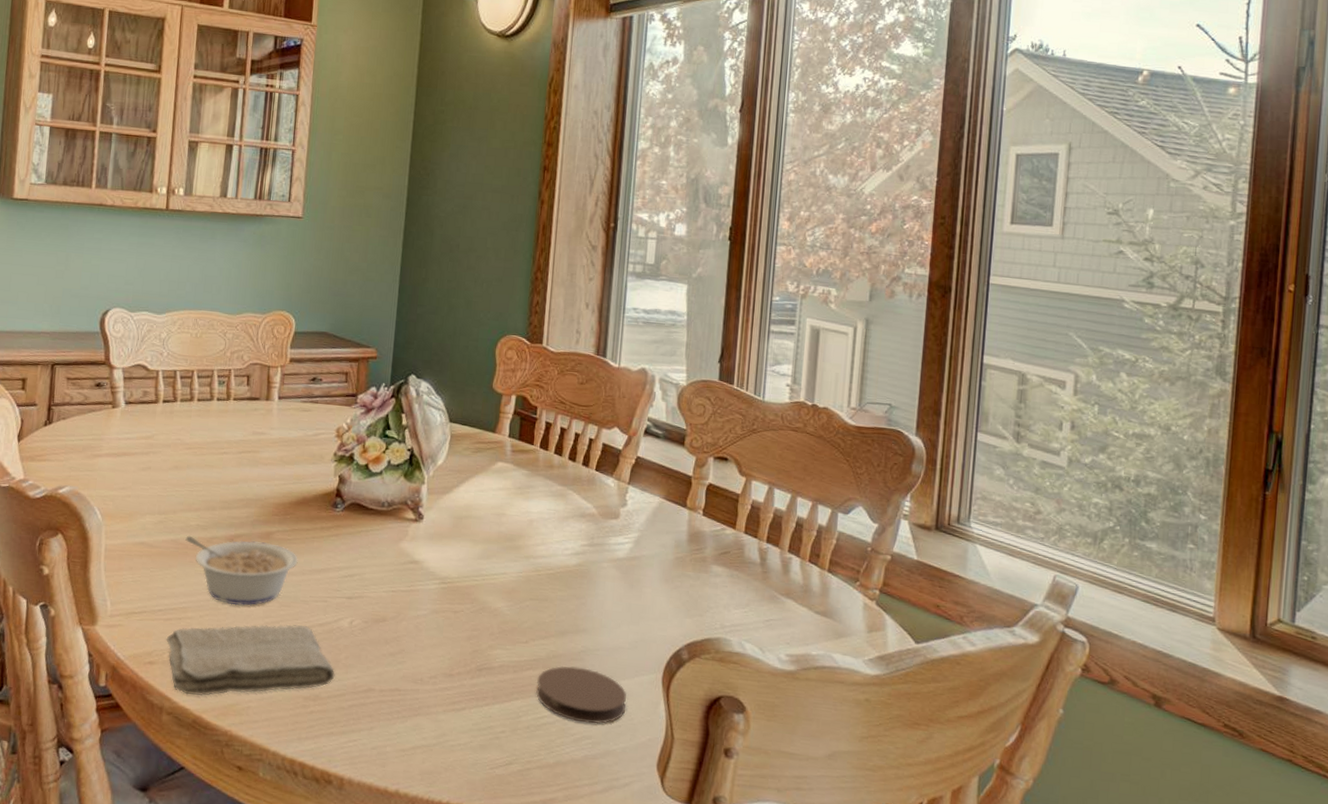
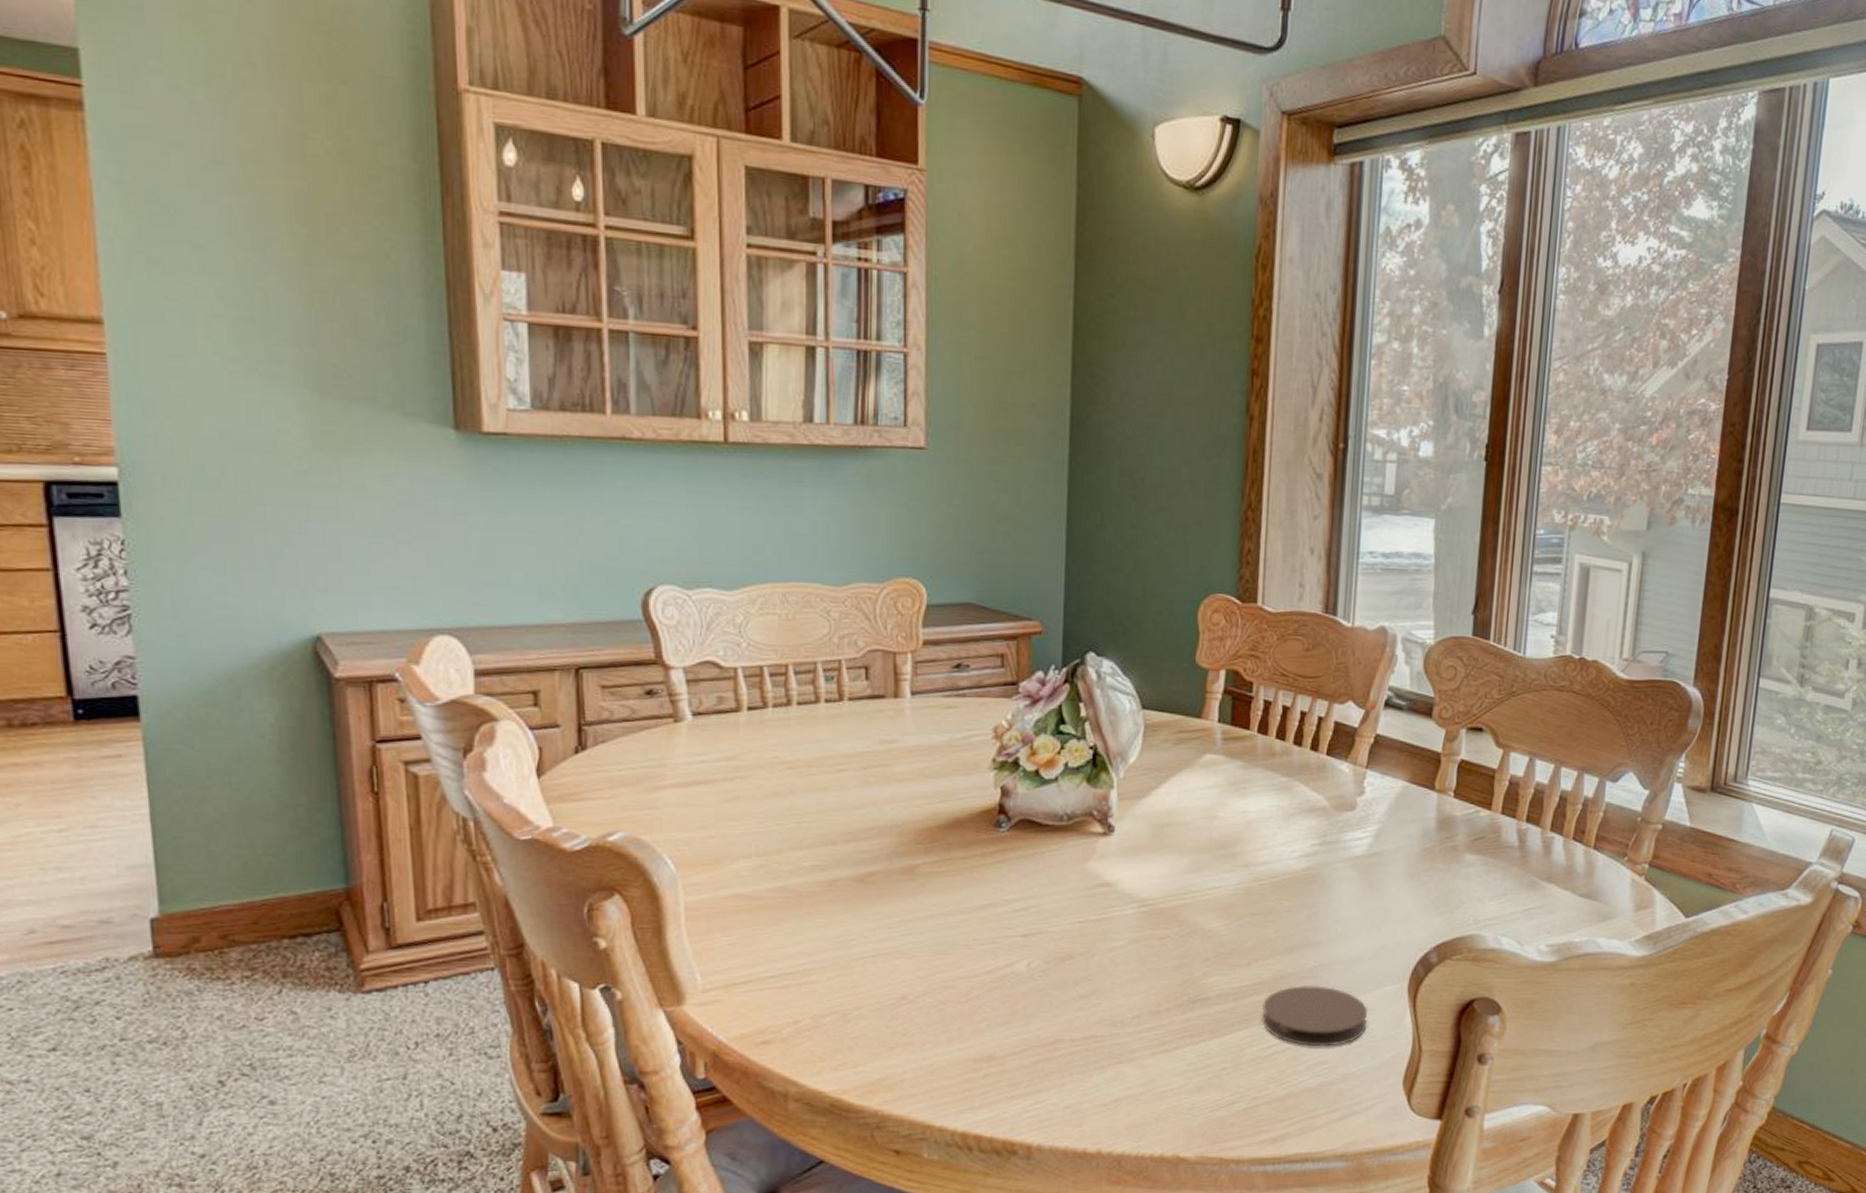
washcloth: present [166,624,335,696] -> none [783,976,1013,1075]
legume: present [184,535,298,606] -> none [796,879,954,960]

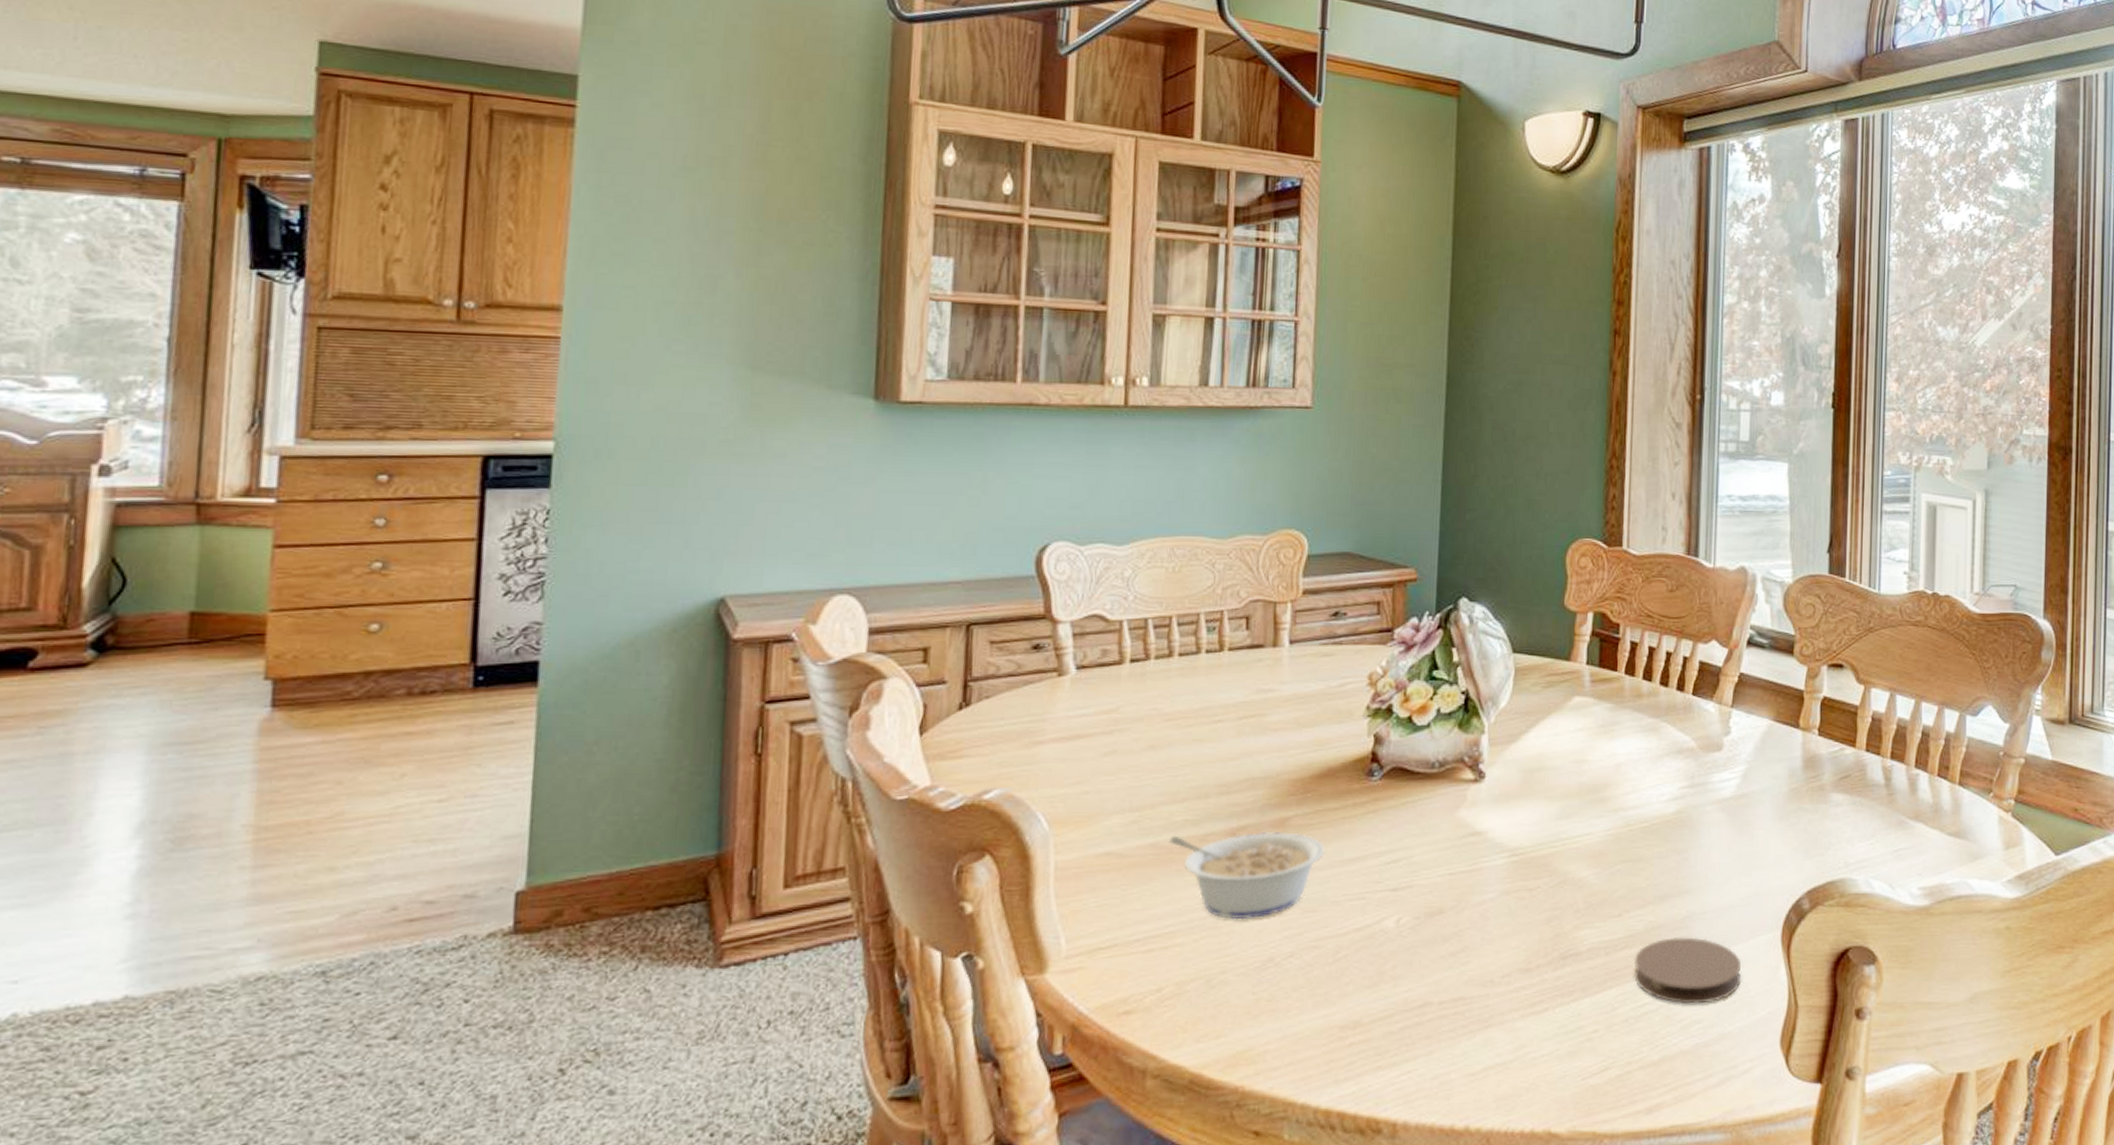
legume: none [796,879,954,960] -> present [1168,832,1325,920]

